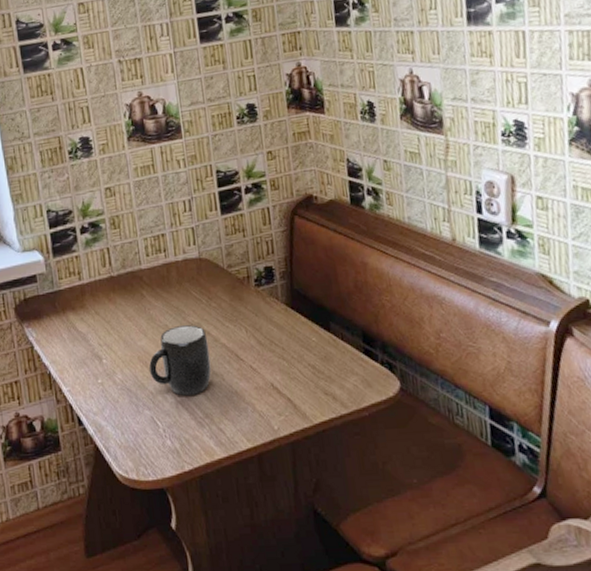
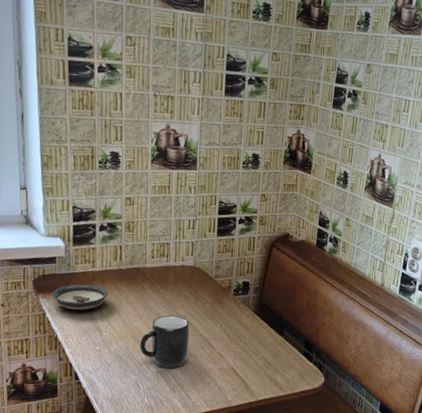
saucer: none [37,301,102,337] -> present [52,284,108,310]

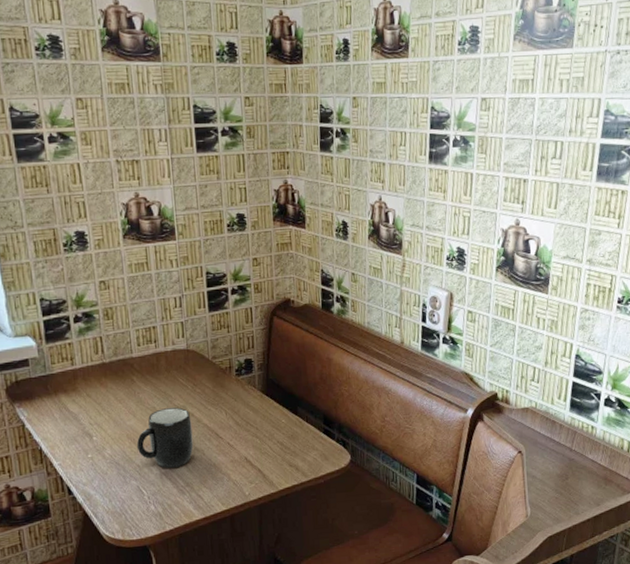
saucer: present [52,284,108,310] -> none [29,385,94,416]

